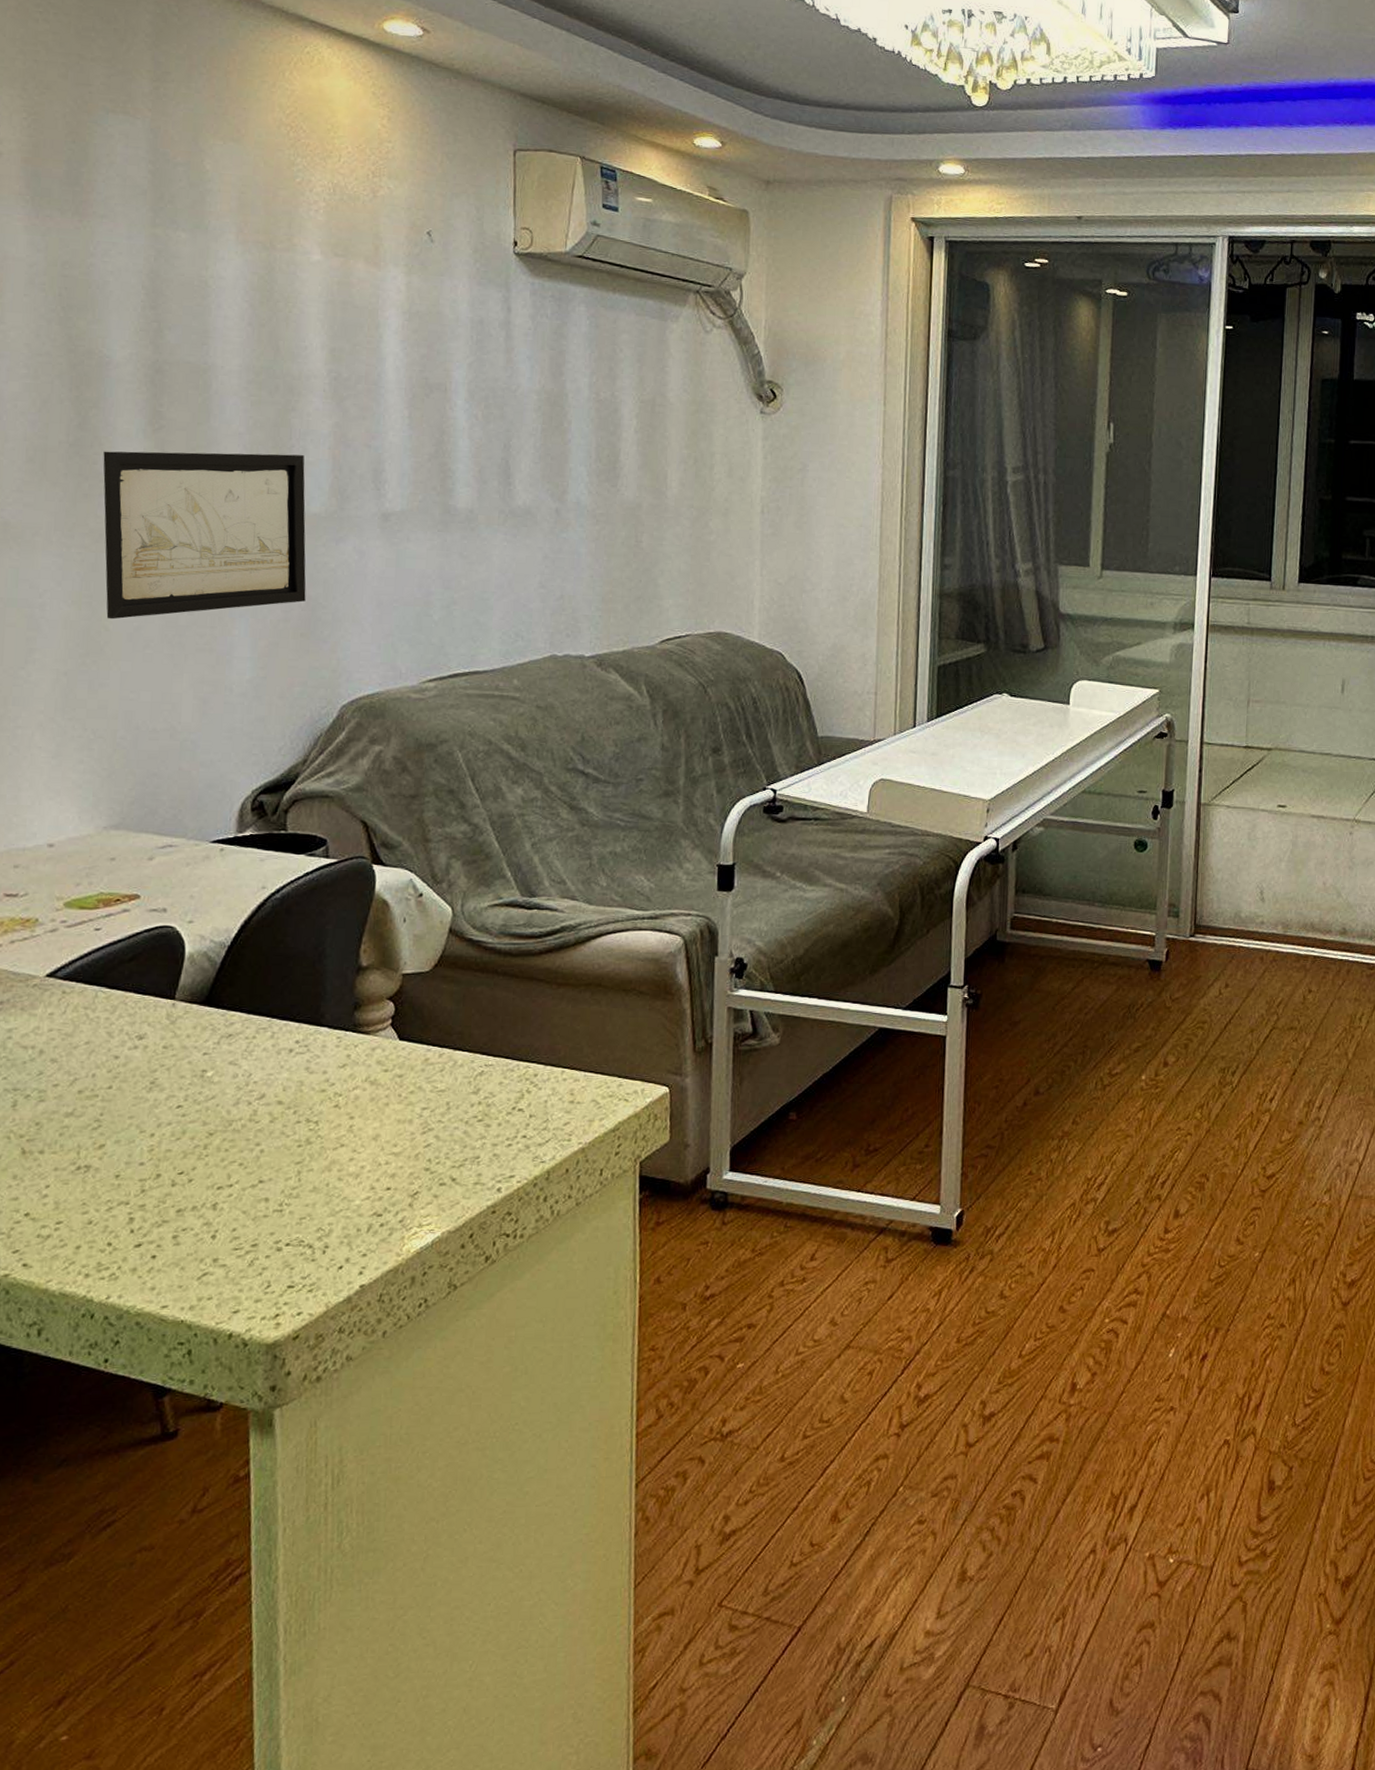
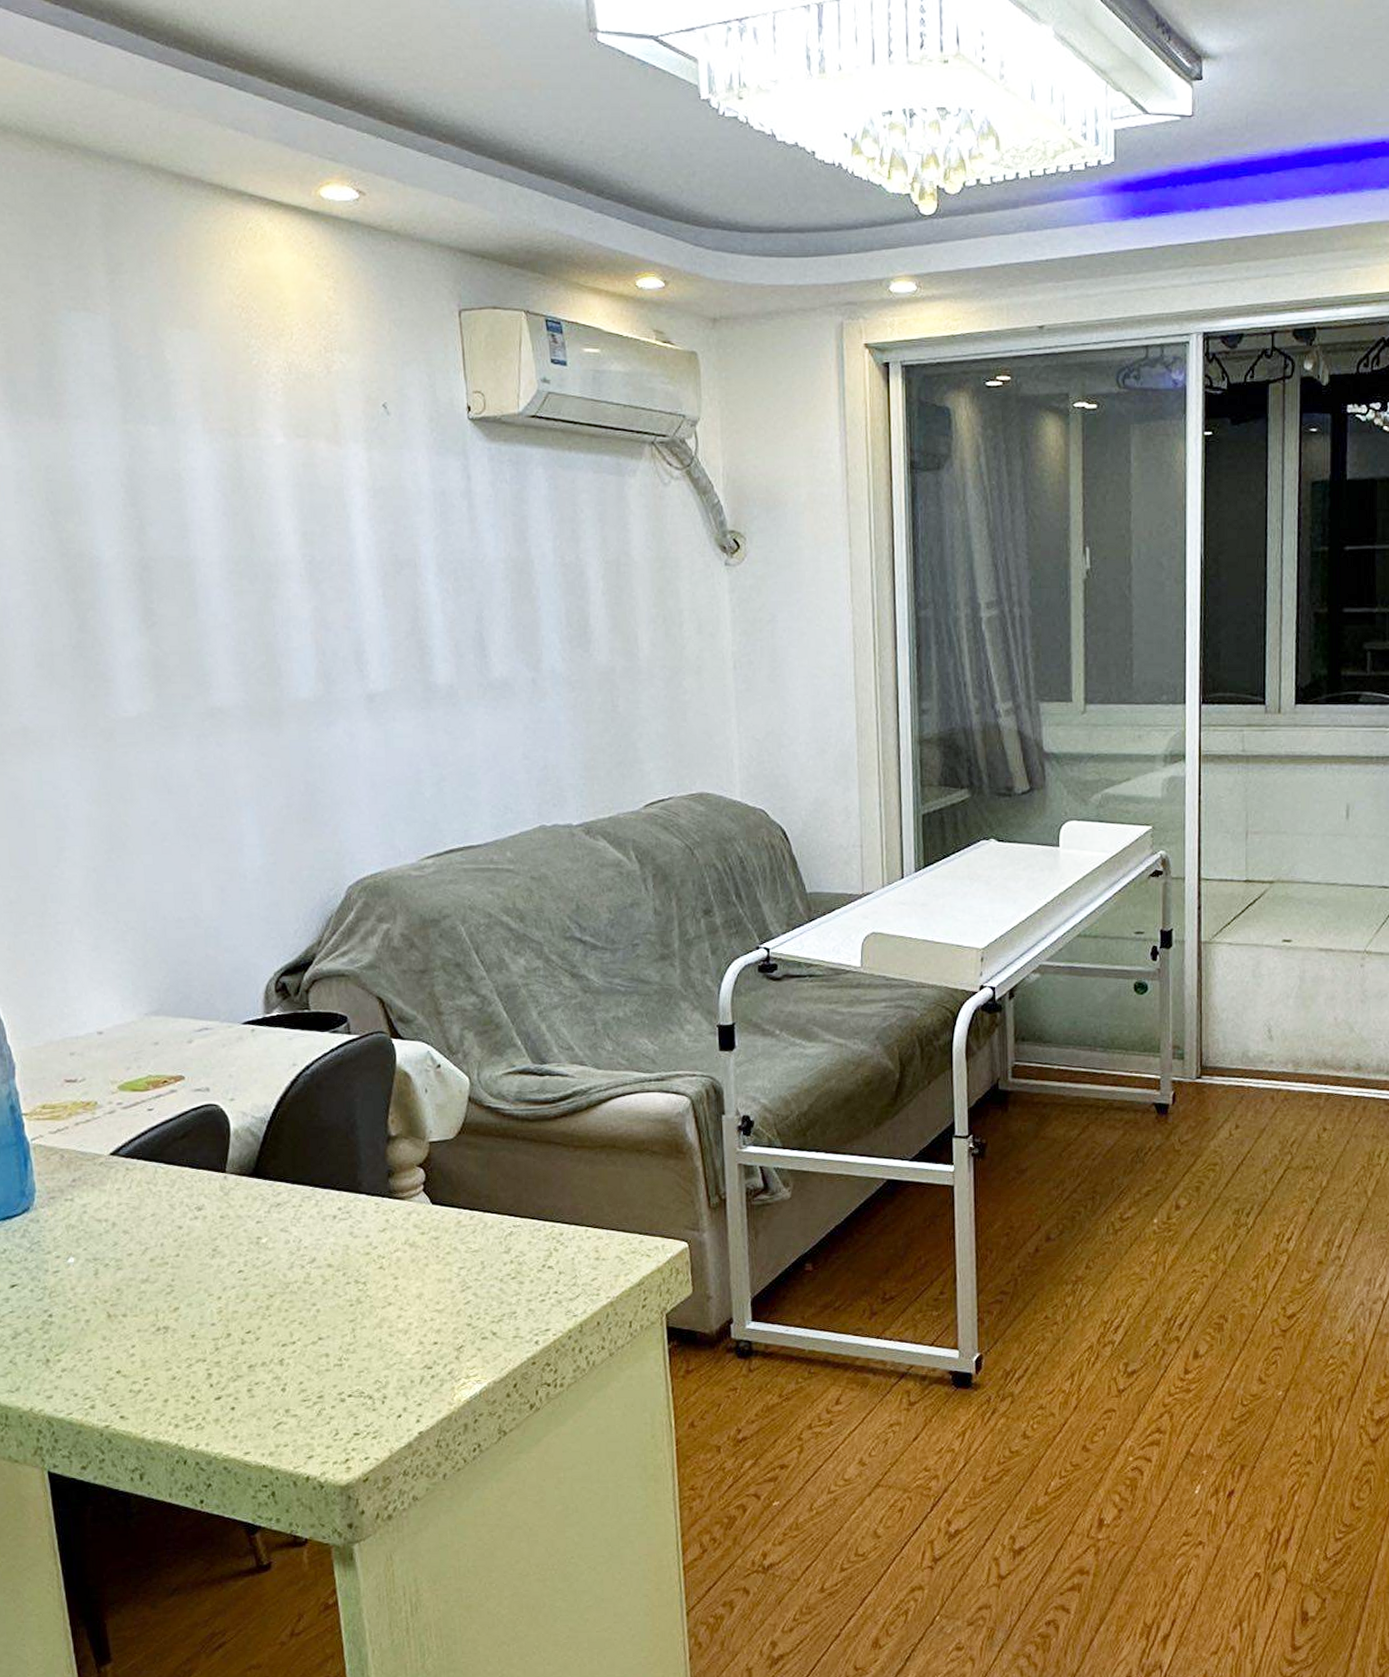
wall art: present [103,451,306,620] -> none [104,642,304,815]

